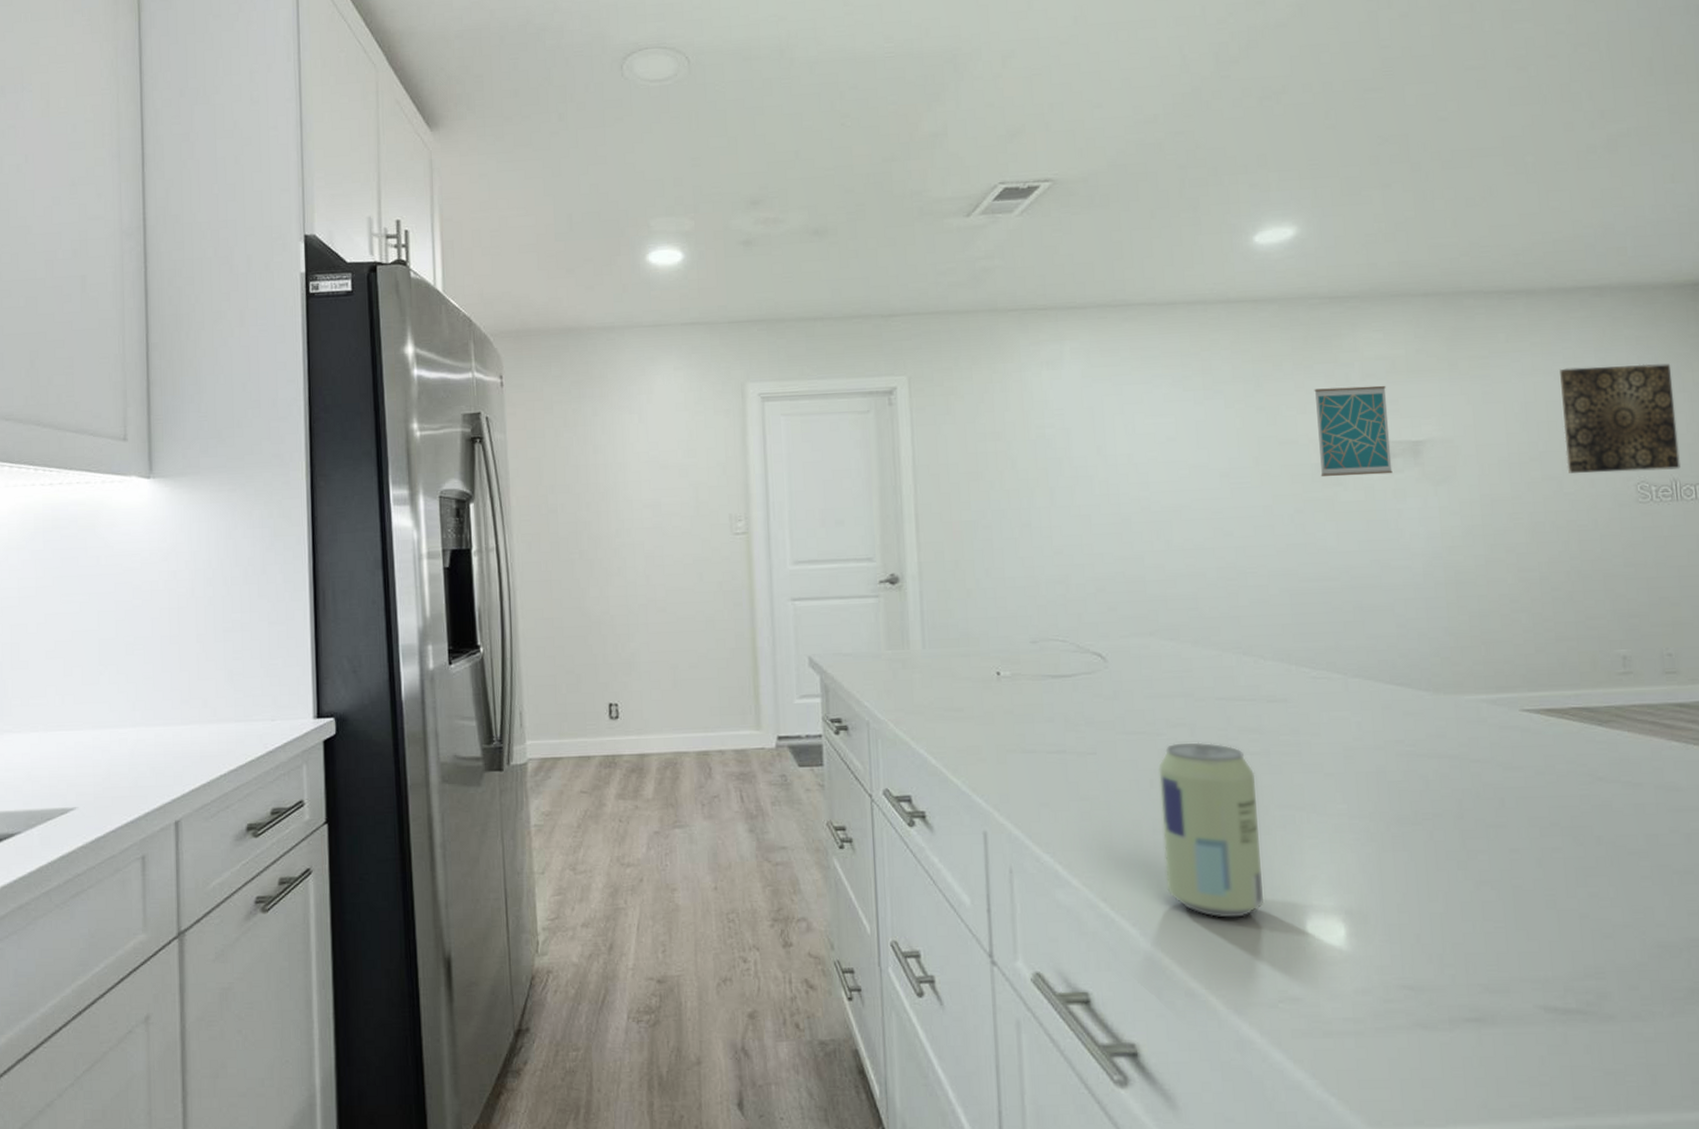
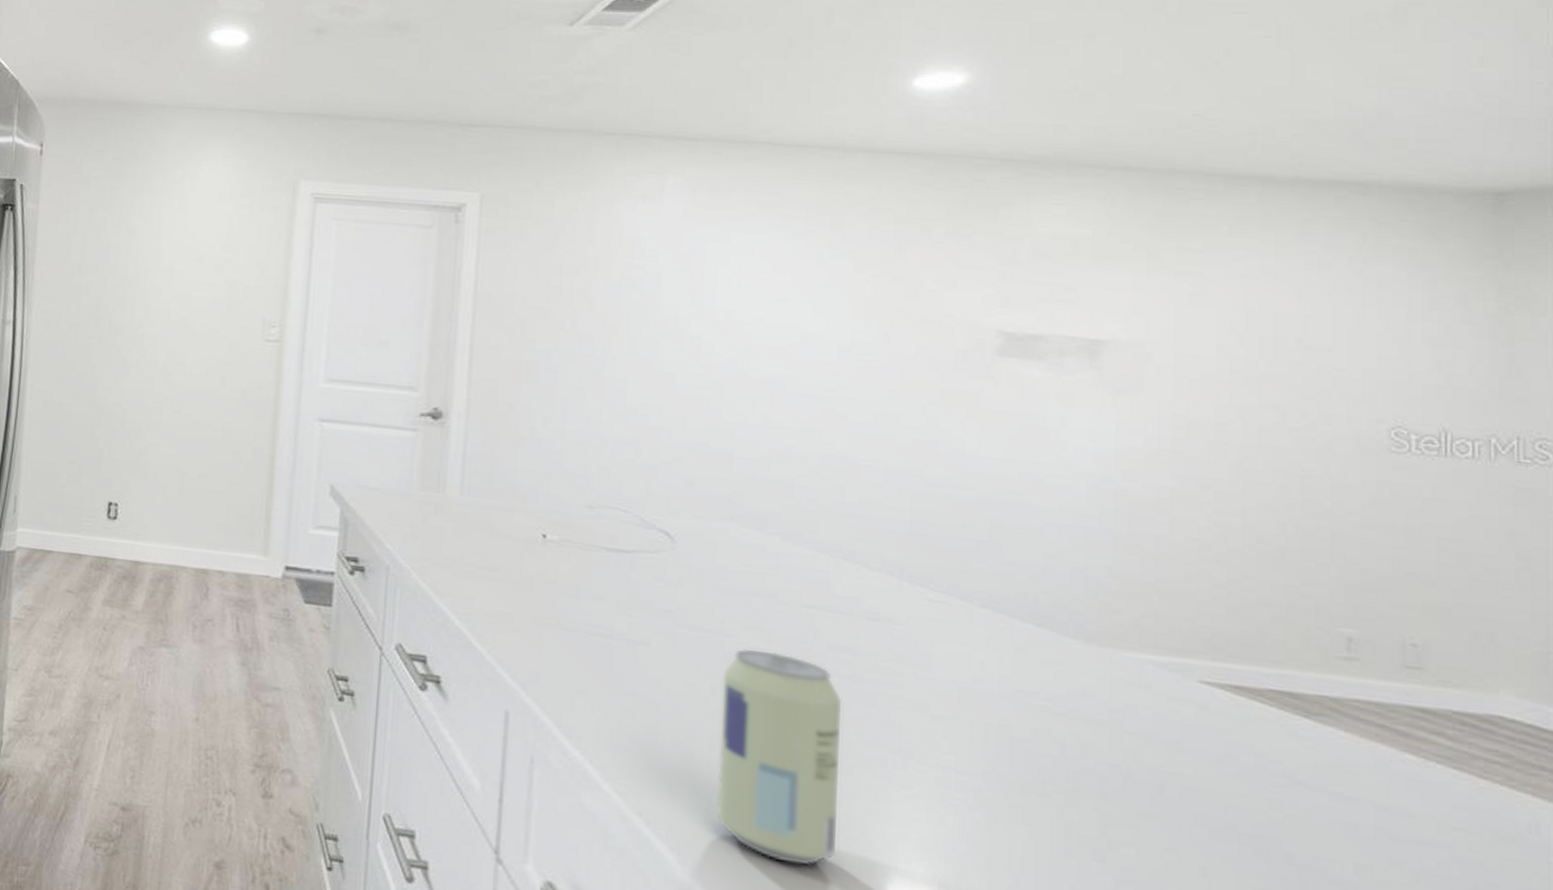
wall art: present [1314,385,1393,477] -> none [966,263,1062,375]
wall art: present [1560,363,1680,474] -> none [1295,276,1455,418]

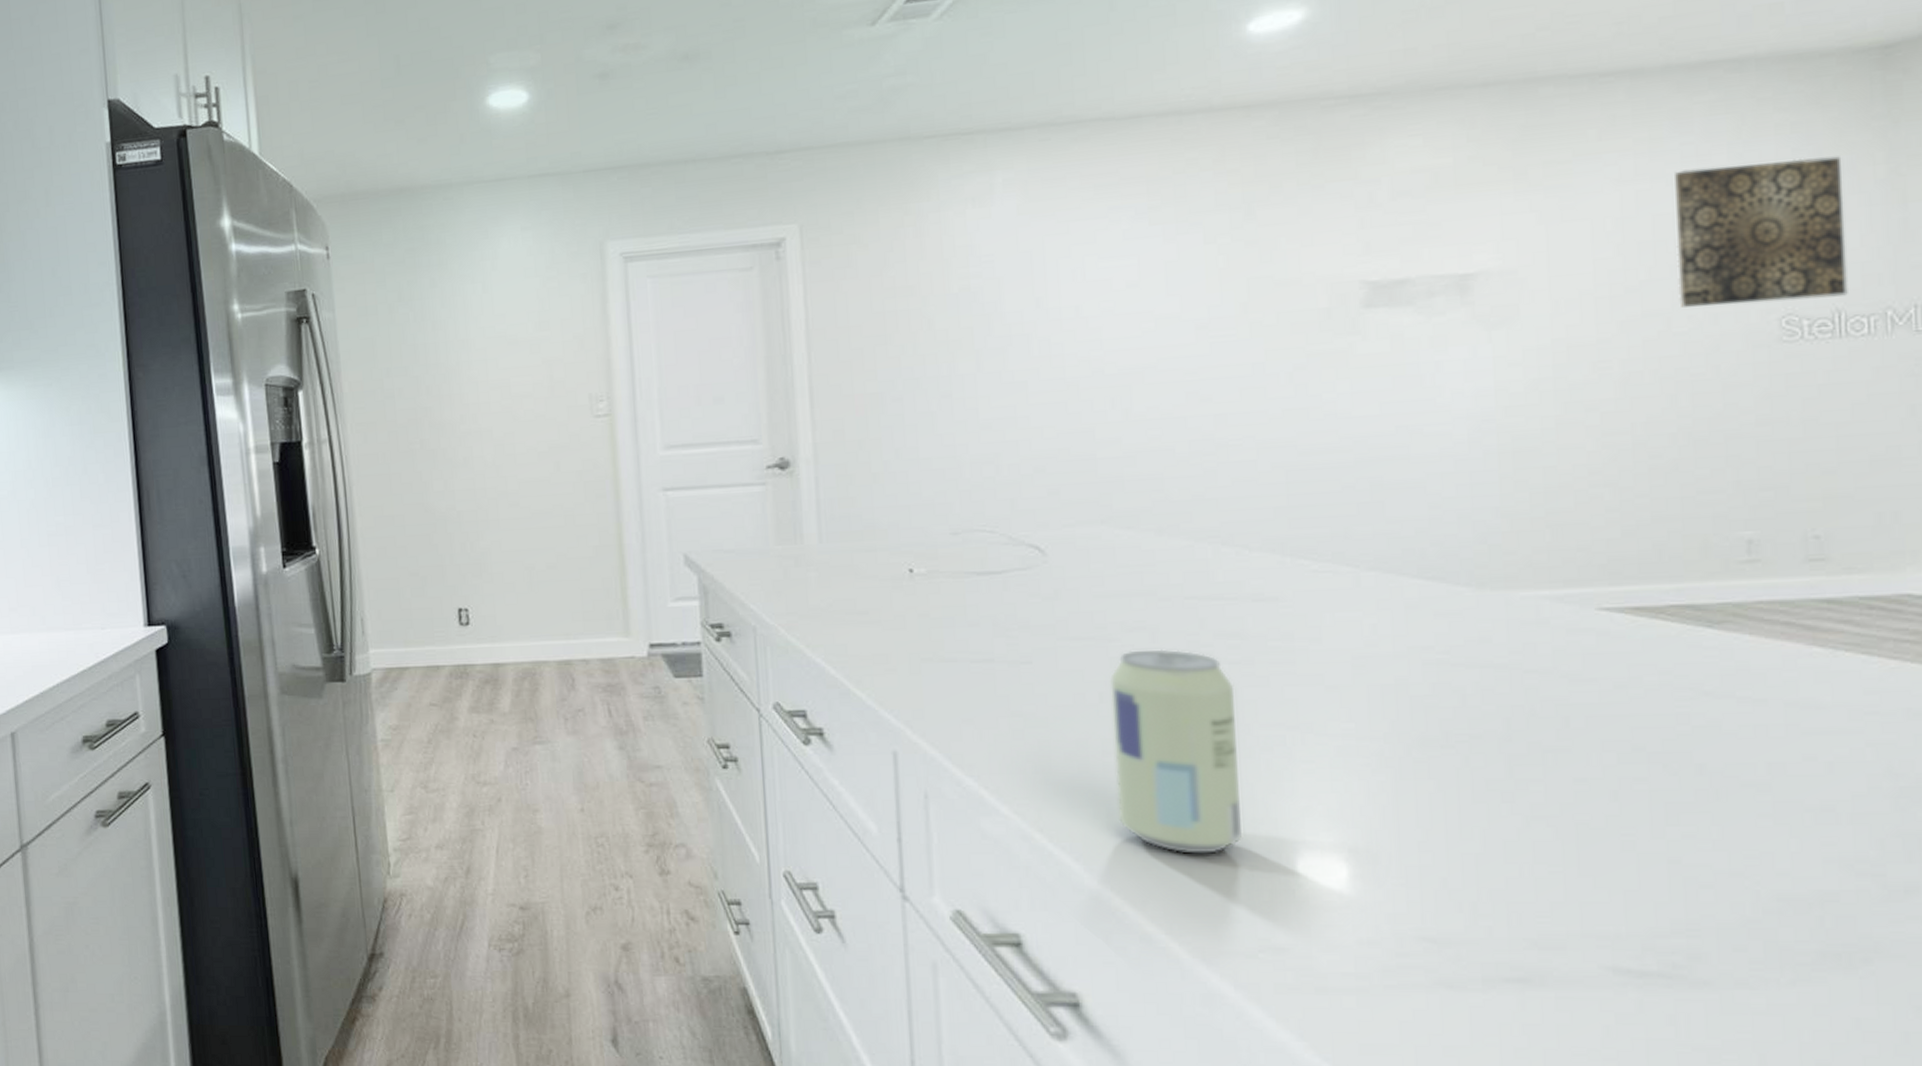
wall art: none [1295,276,1455,418] -> present [1675,156,1848,307]

